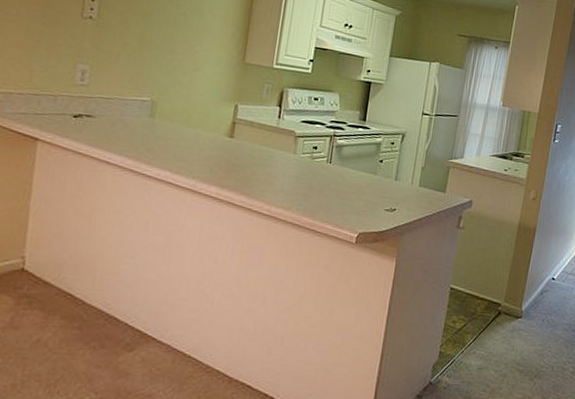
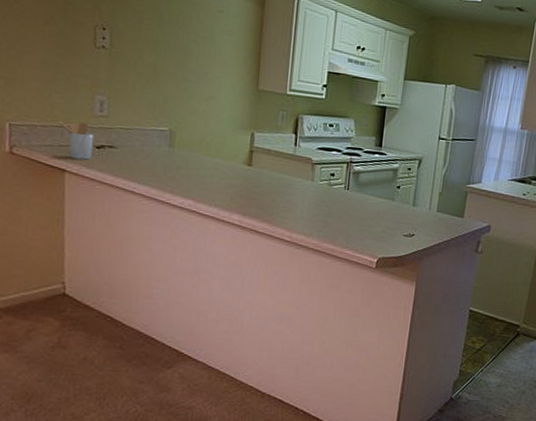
utensil holder: none [35,88,73,129] -> present [58,120,94,160]

